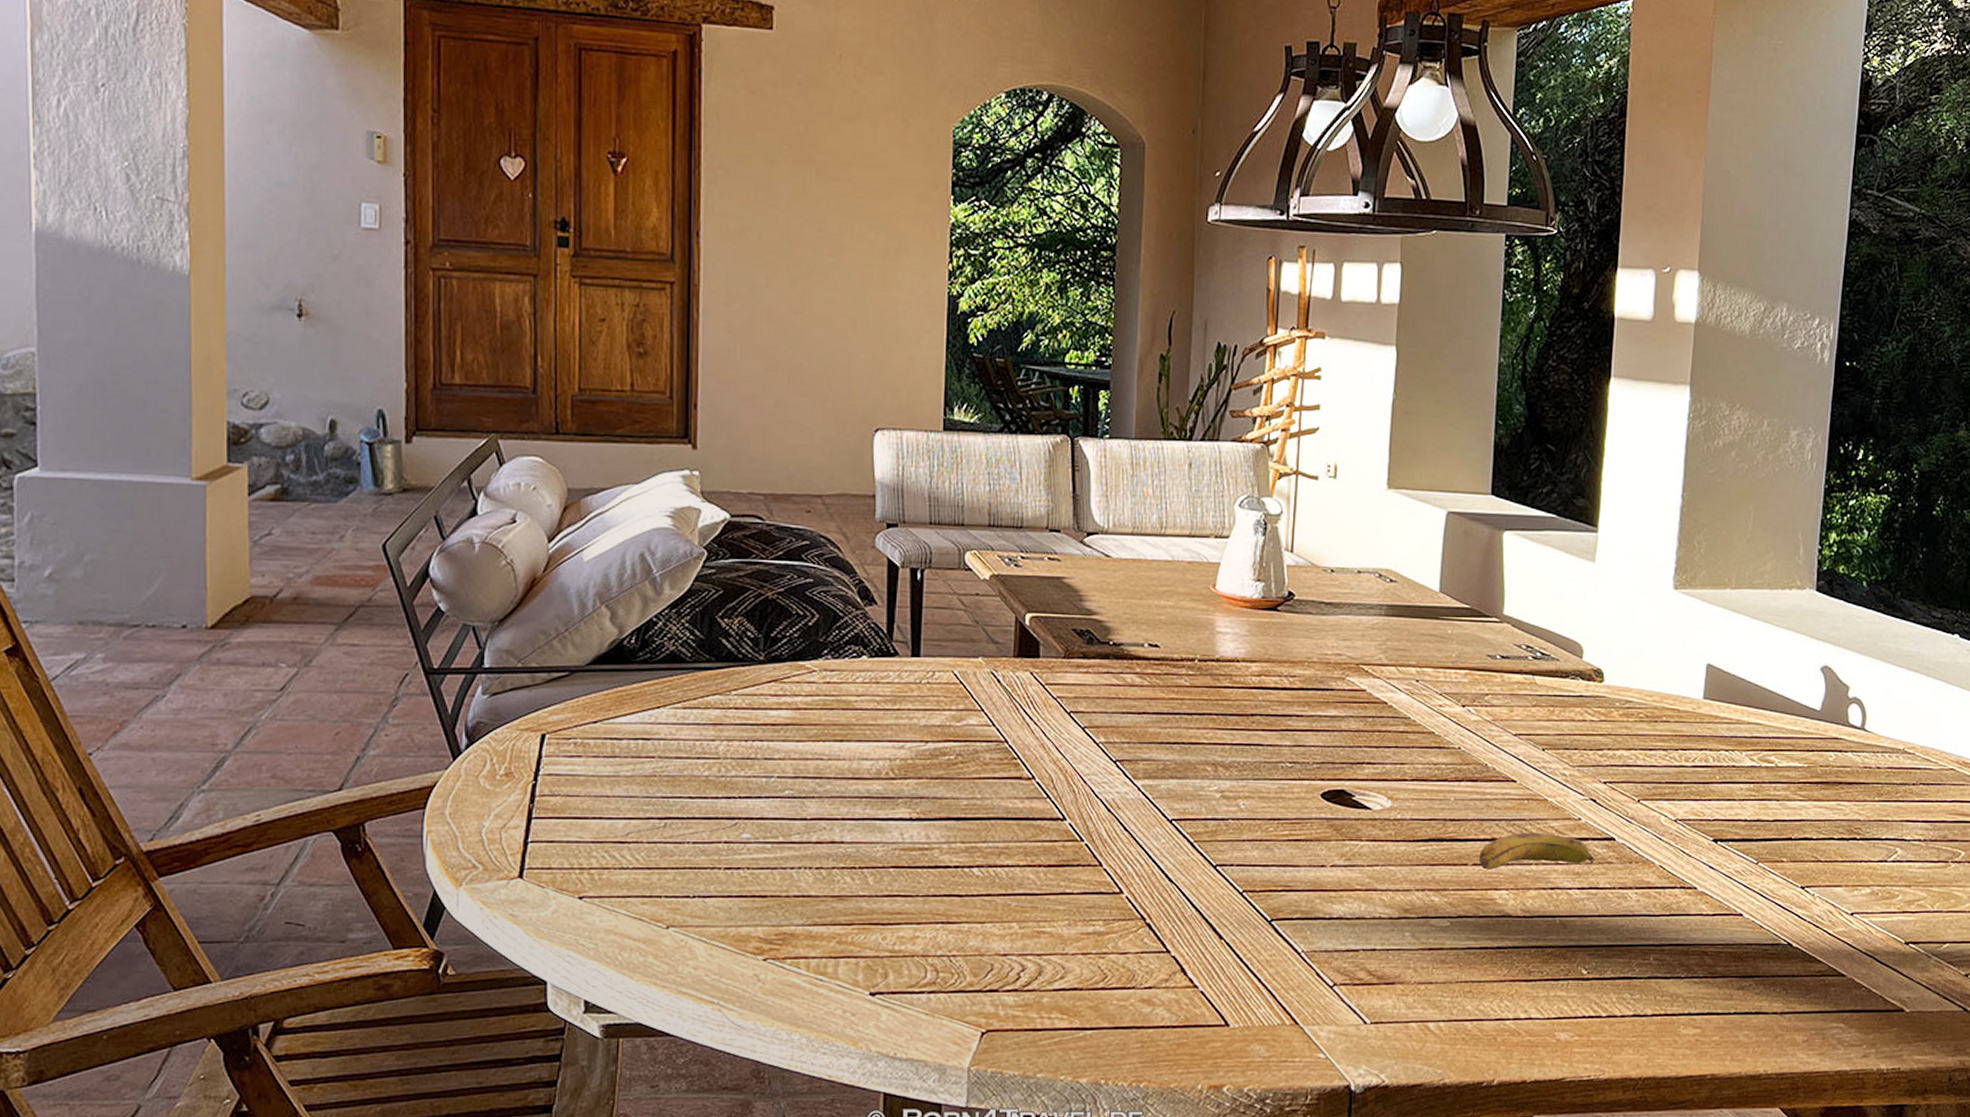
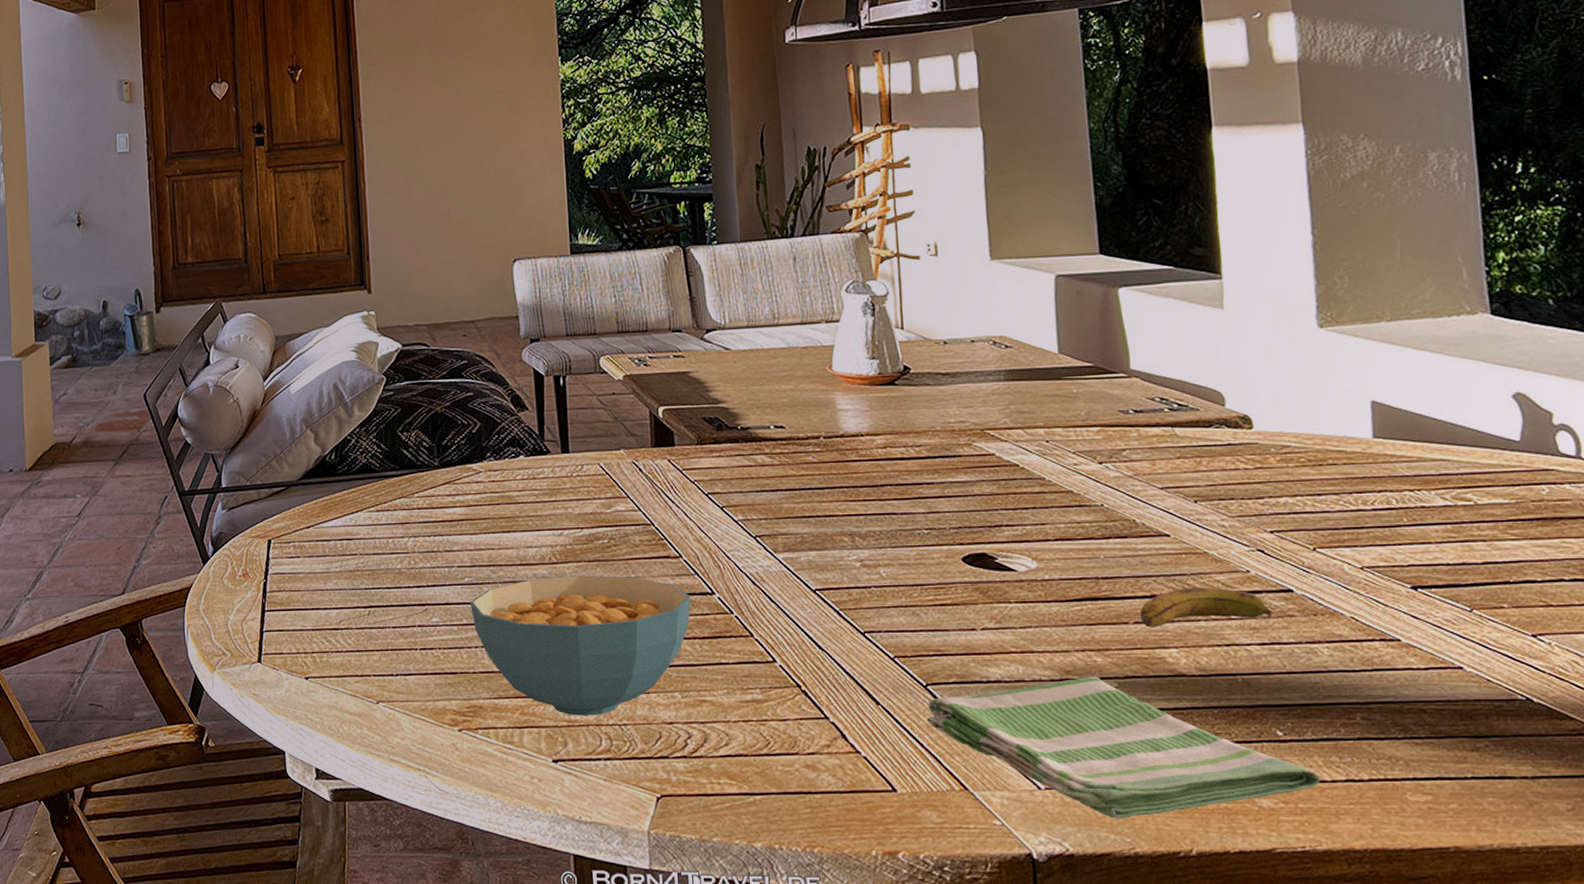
cereal bowl: none [789,793,1040,946] -> present [470,575,691,716]
dish towel: none [1267,915,1612,1051] -> present [926,676,1321,819]

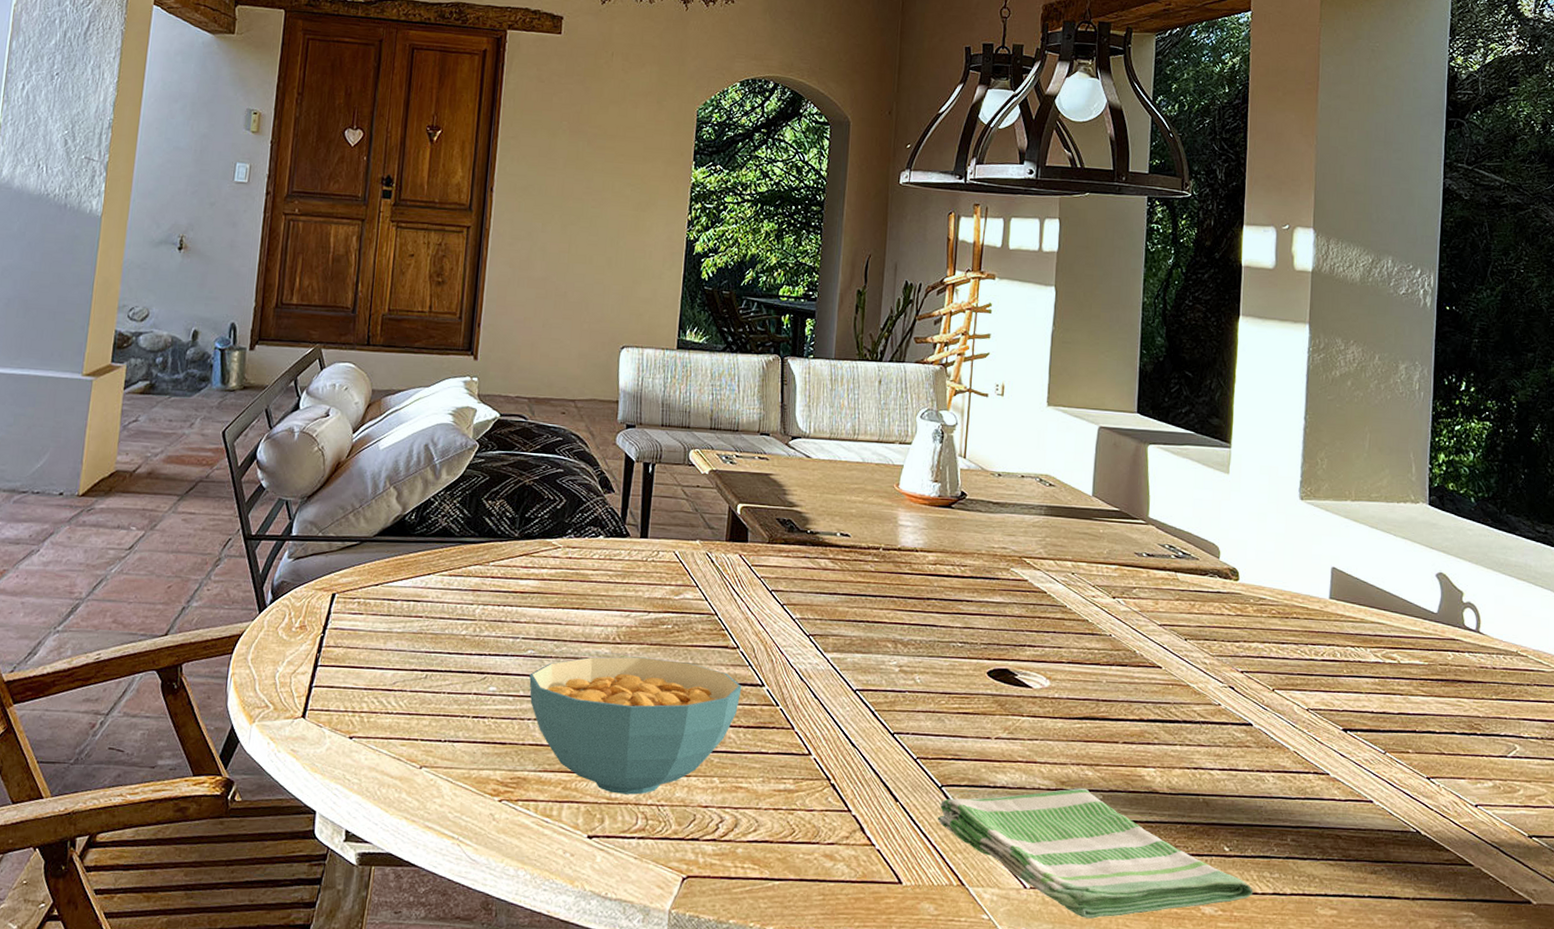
banana: present [1139,587,1273,628] -> none [1128,714,1234,748]

